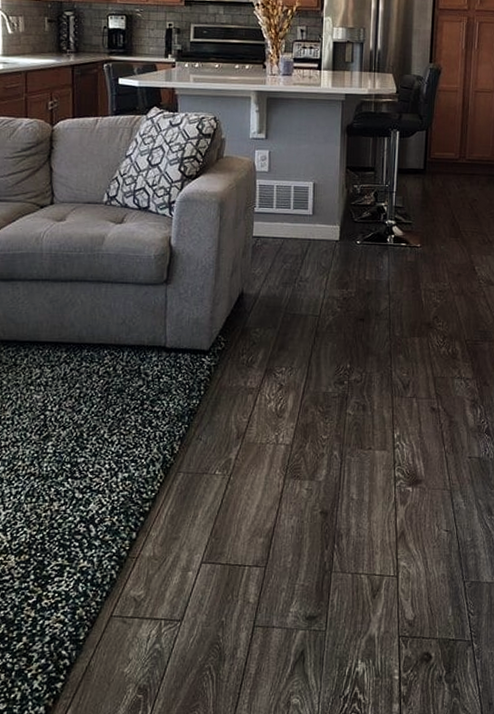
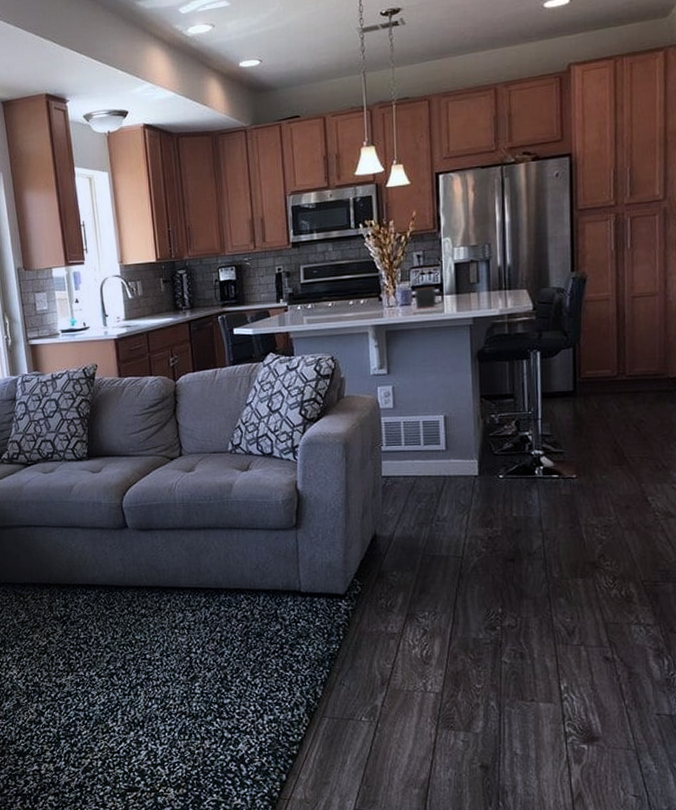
mug: none [295,60,322,82] -> present [414,286,444,310]

